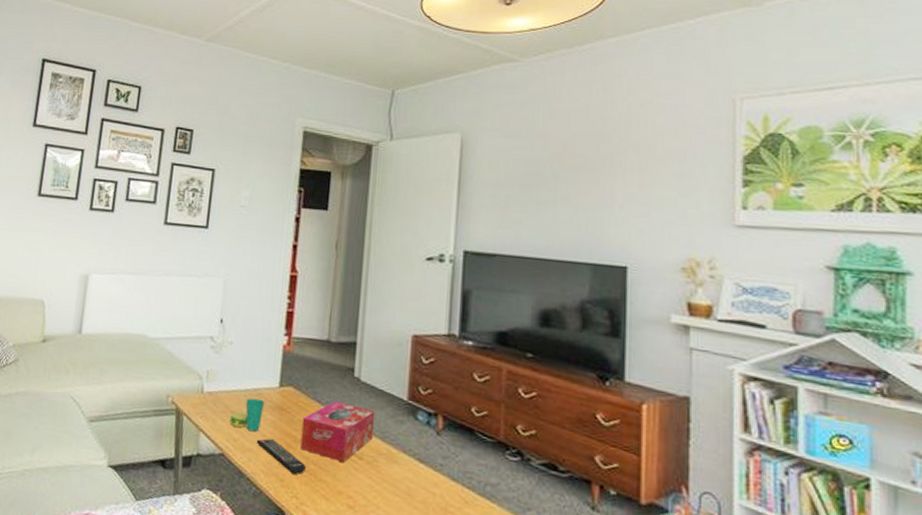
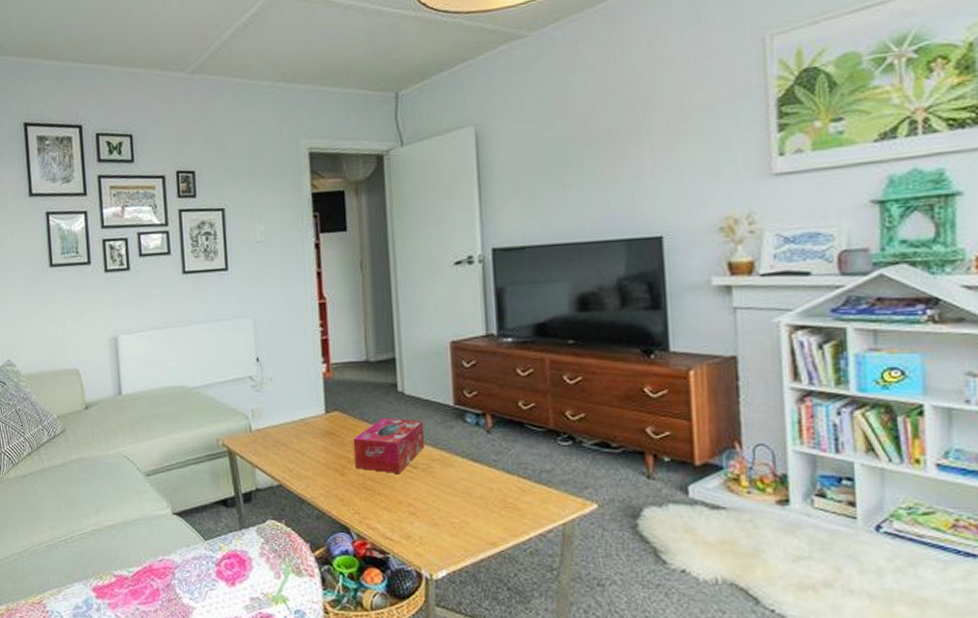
cup: present [230,398,265,432] -> none [282,428,314,460]
remote control: present [256,438,306,474] -> none [311,463,363,492]

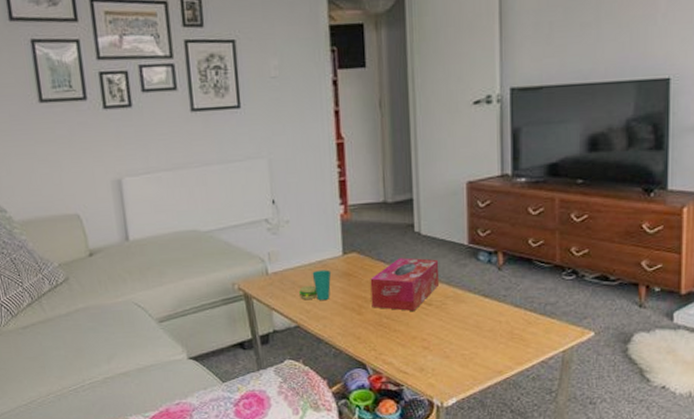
cup: none [282,428,314,460] -> present [299,269,332,301]

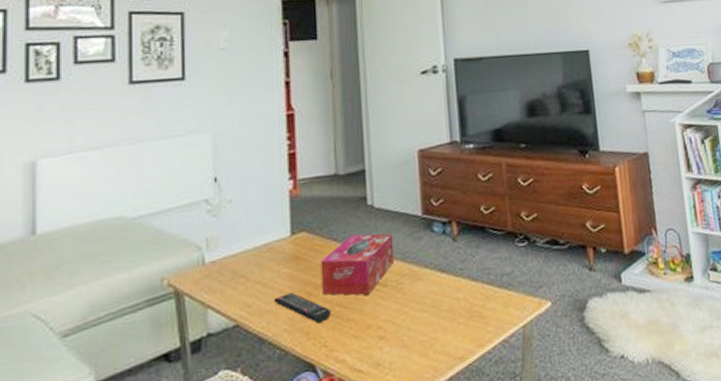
cup: present [299,269,332,301] -> none [240,253,278,292]
remote control: none [328,303,380,330] -> present [273,292,331,323]

